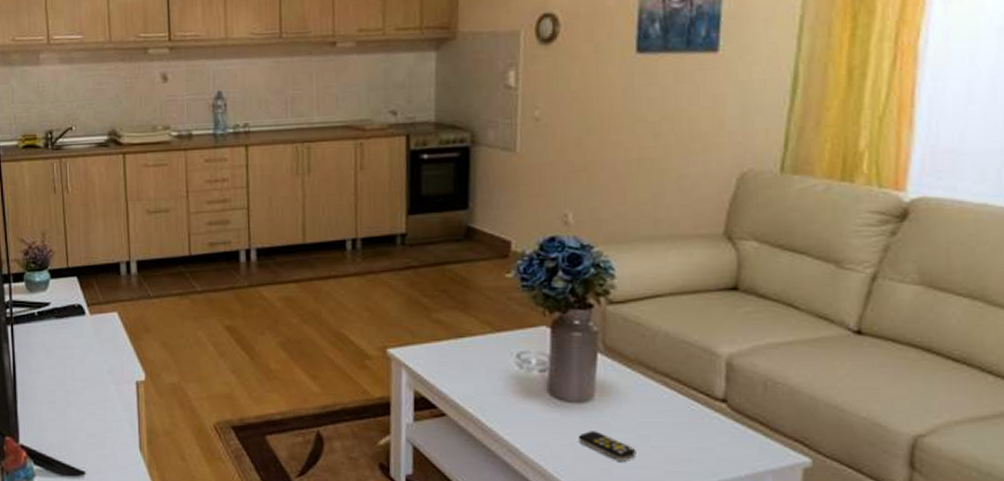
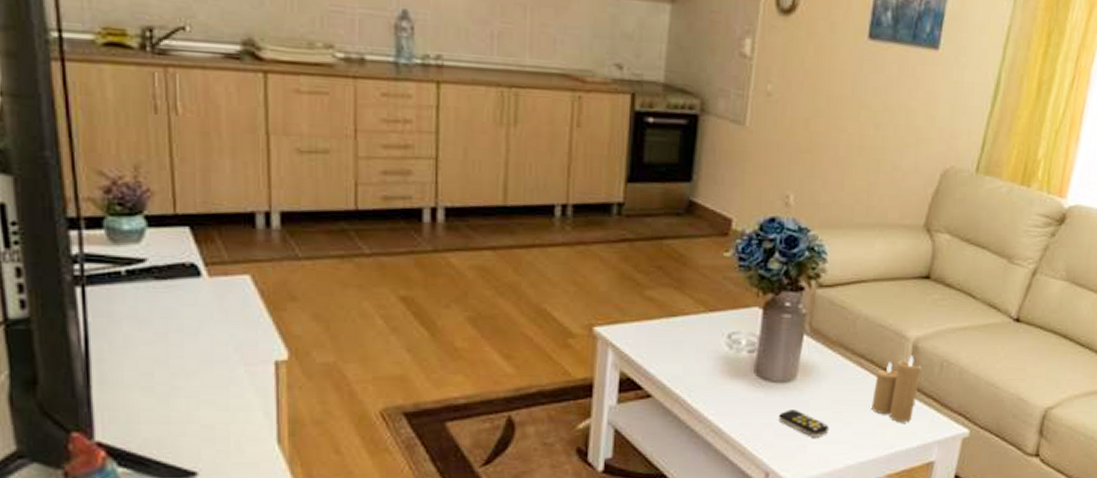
candle: none [684,374,741,447] -> present [872,355,922,422]

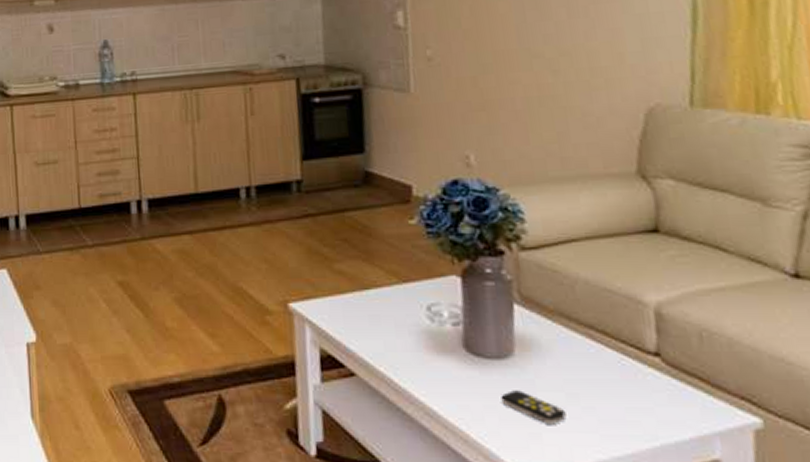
candle: present [872,355,922,422] -> none [614,324,675,407]

